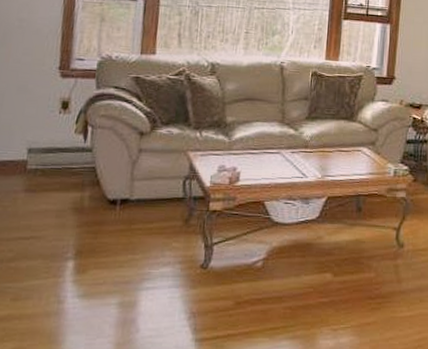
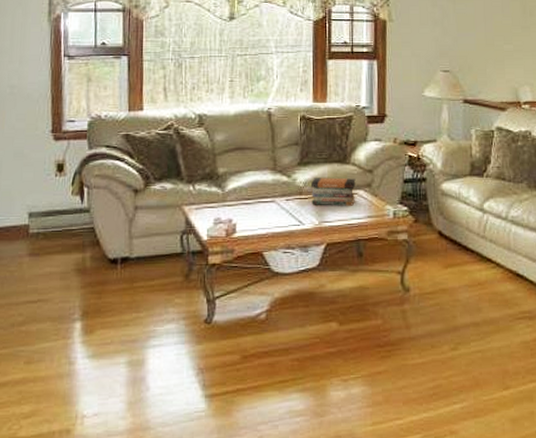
book stack: none [316,133,361,162] -> present [311,177,356,206]

